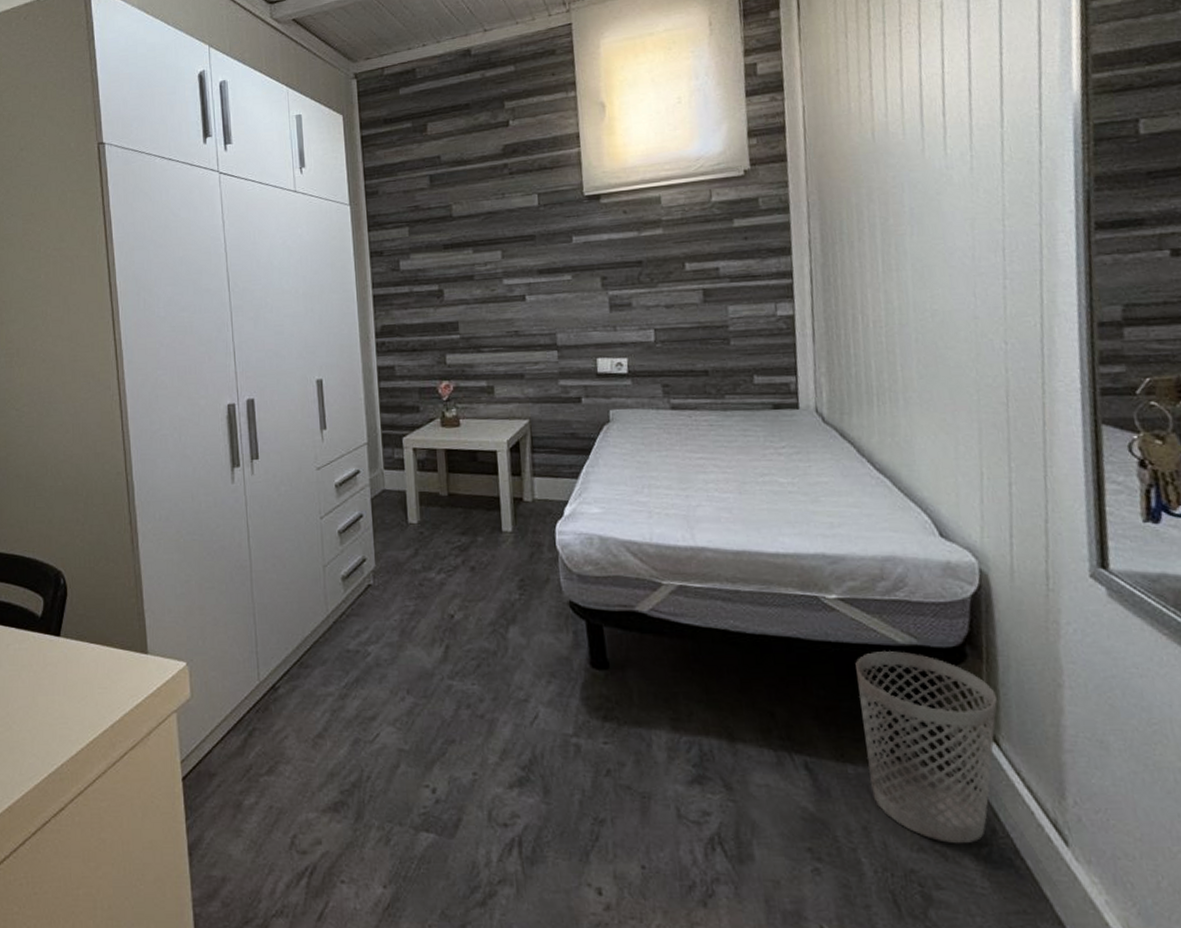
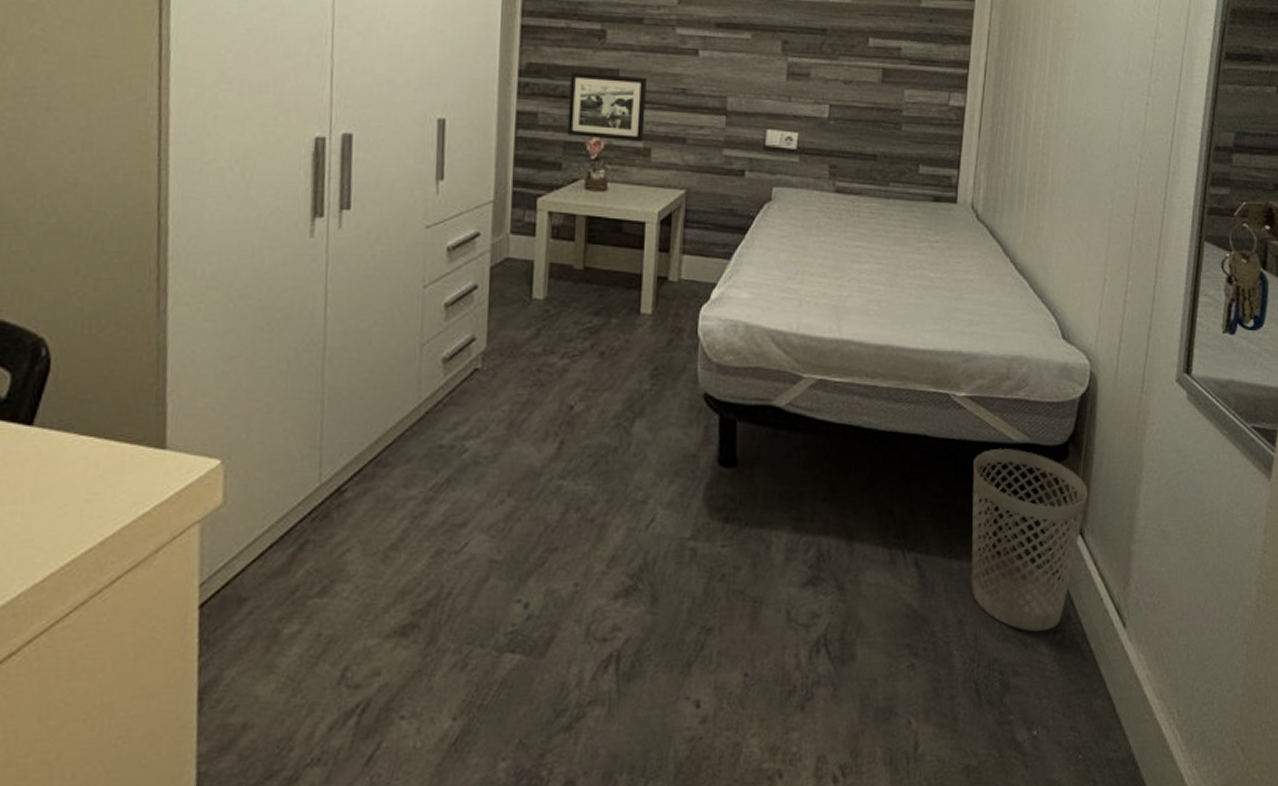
picture frame: none [417,325,487,383] -> present [567,72,647,143]

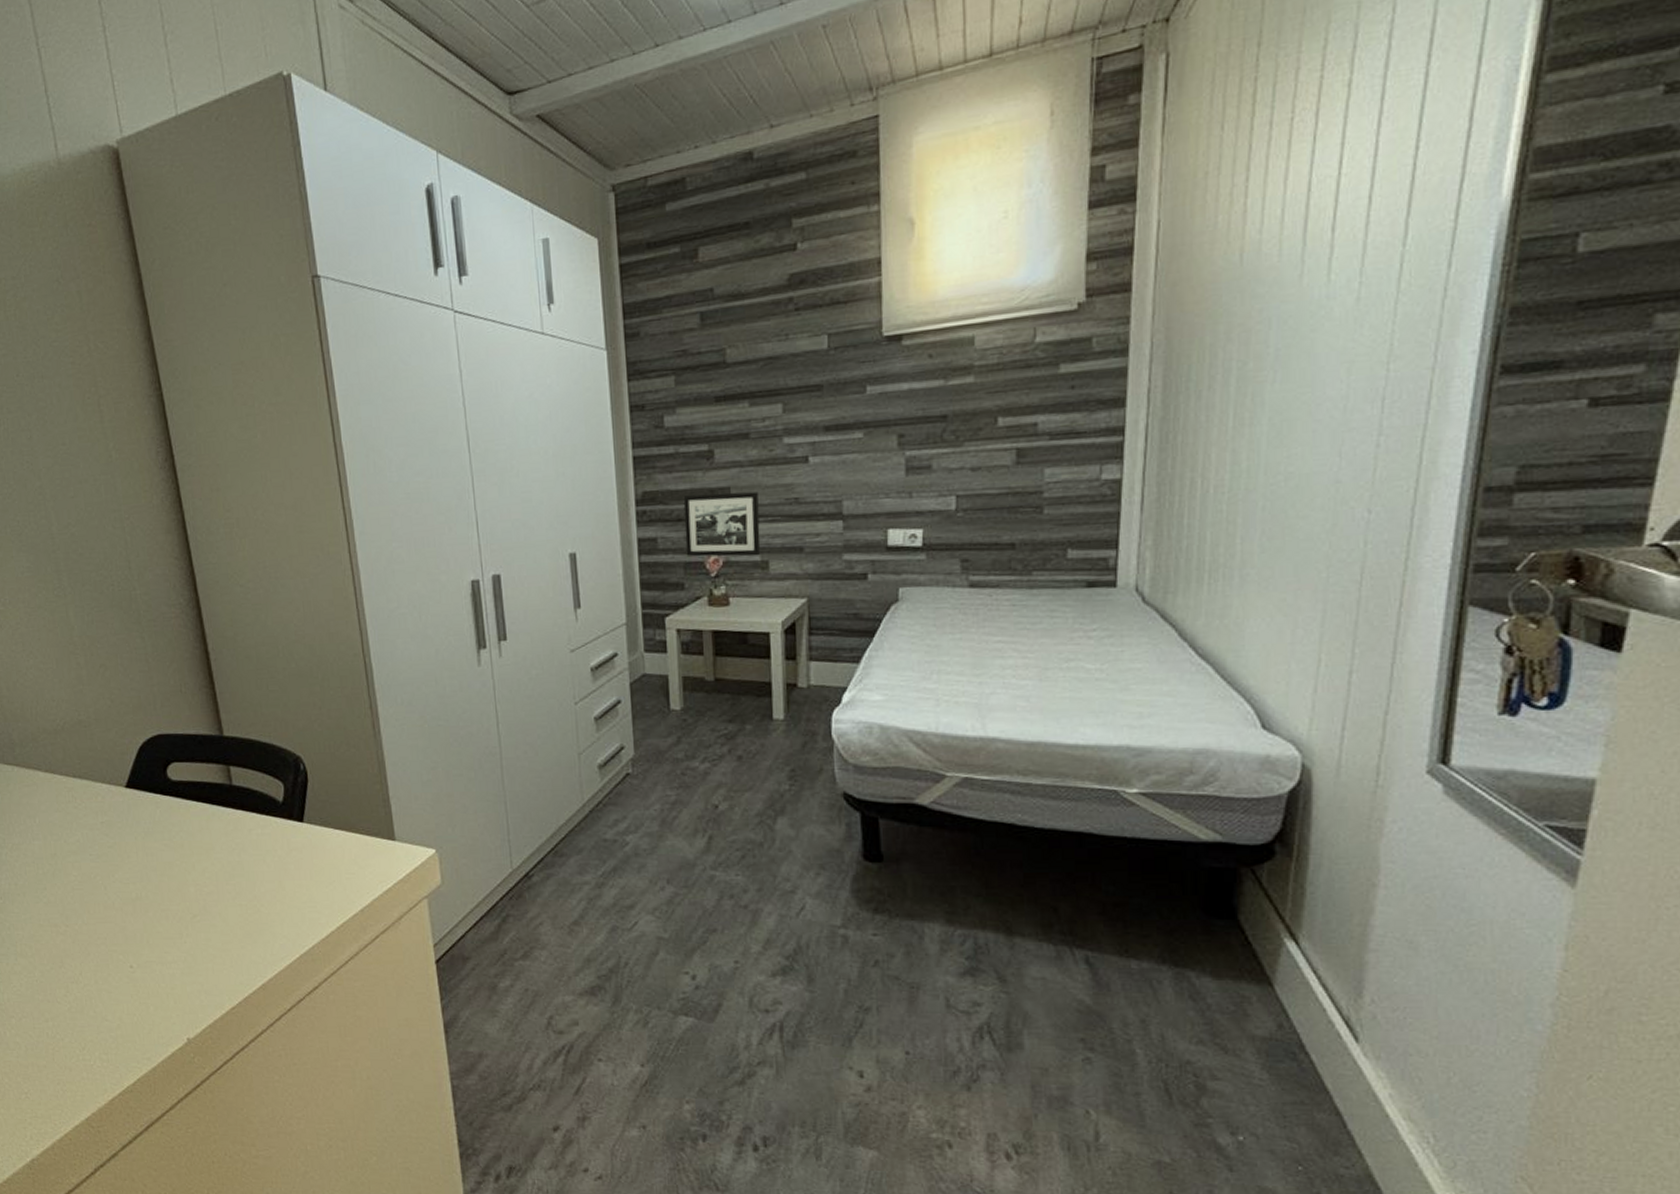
wastebasket: present [971,449,1089,632] -> none [1150,848,1303,1038]

